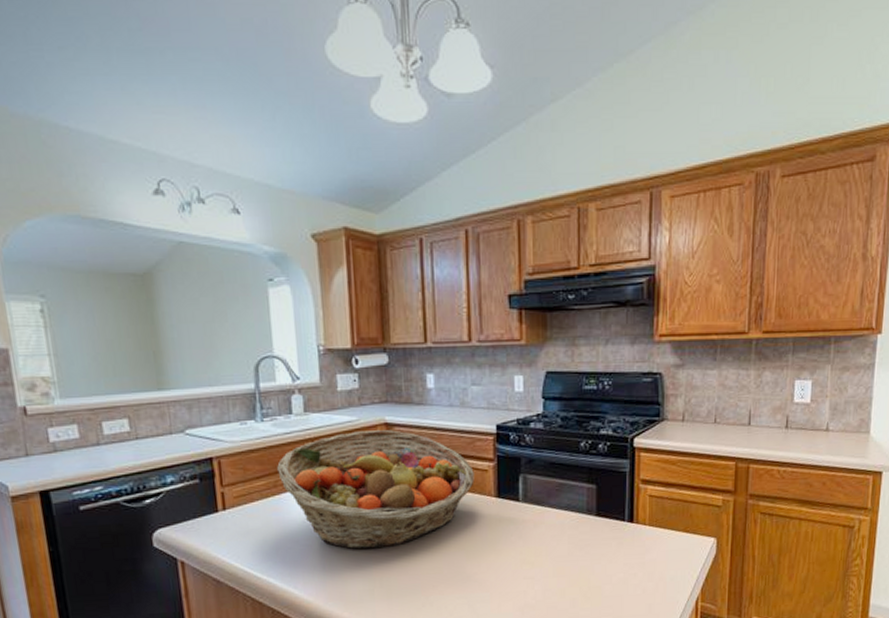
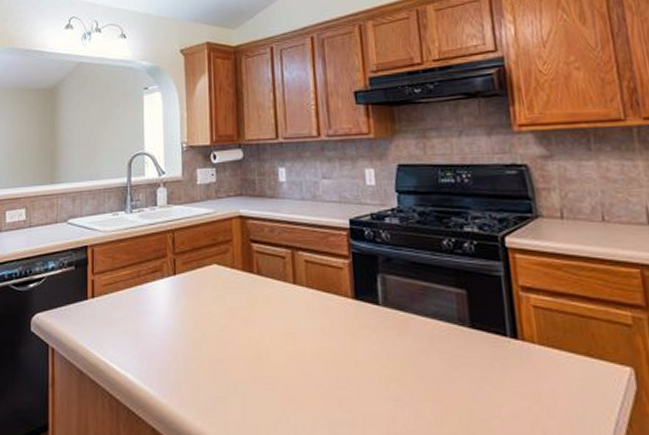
fruit basket: present [277,429,474,550] -> none [141,222,329,349]

